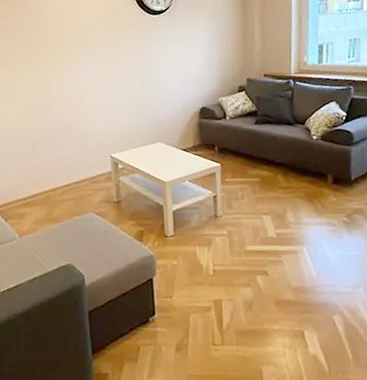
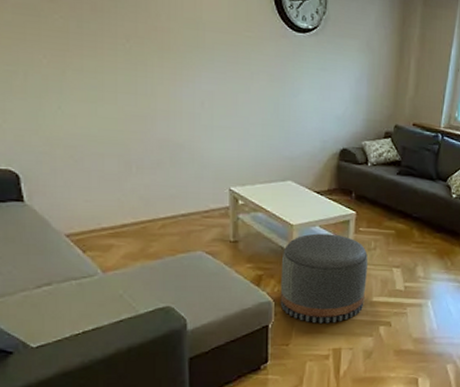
pouf: none [158,187,239,275] -> present [280,233,369,324]

